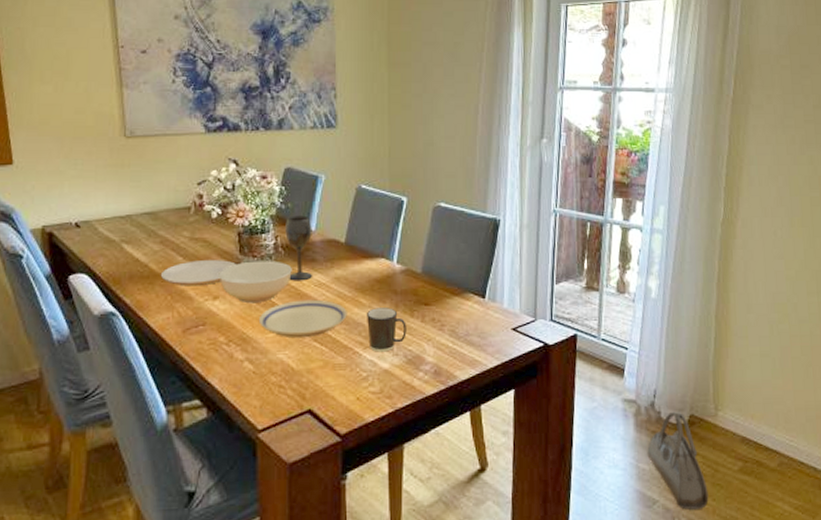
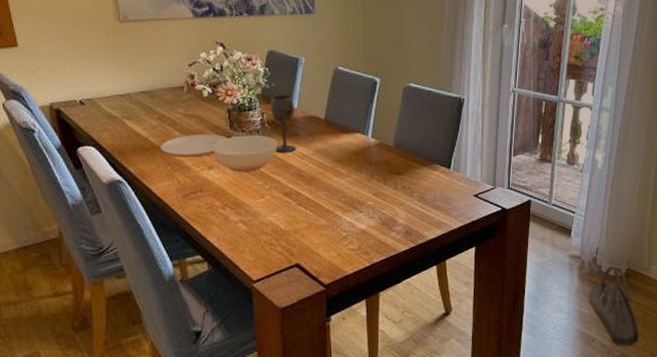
plate: present [258,299,347,337] -> none [249,169,328,202]
mug: present [367,308,407,352] -> none [346,177,381,215]

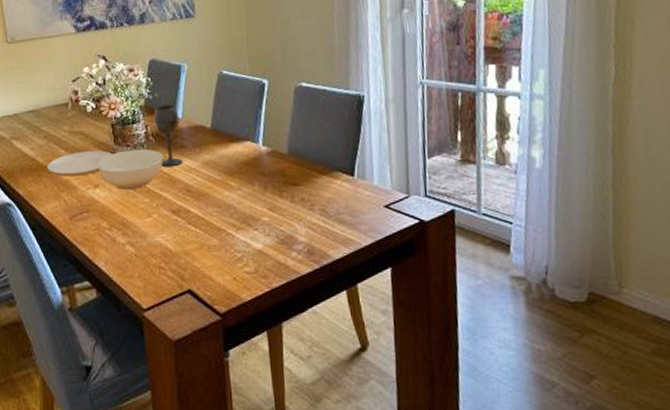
handbag: present [588,265,639,346] -> none [541,288,618,394]

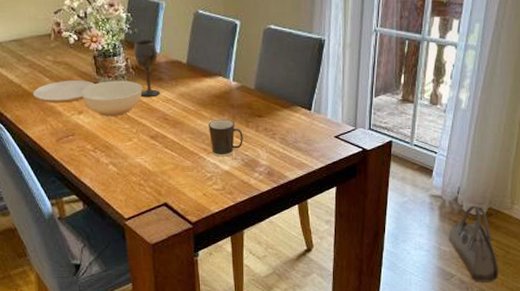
mug: none [237,189,277,233] -> present [209,119,243,157]
handbag: none [541,288,618,394] -> present [448,204,499,282]

